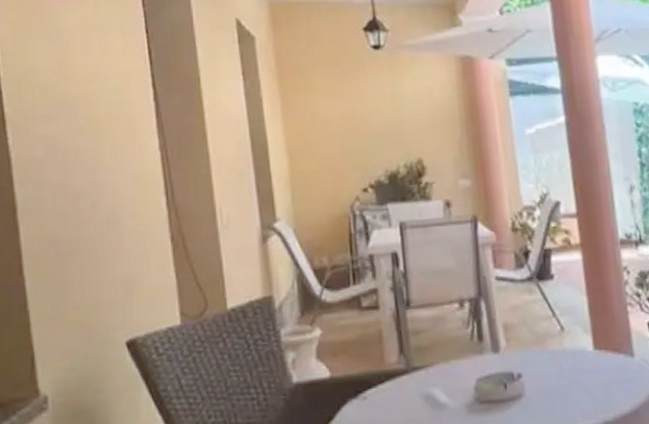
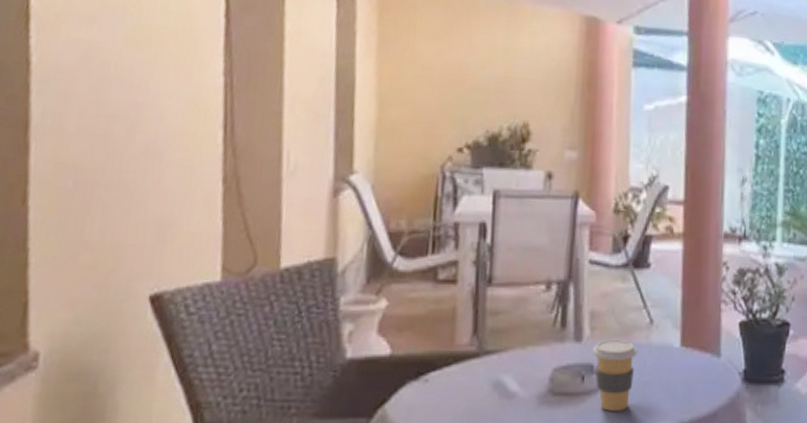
coffee cup: none [511,347,554,415] -> present [593,339,638,411]

